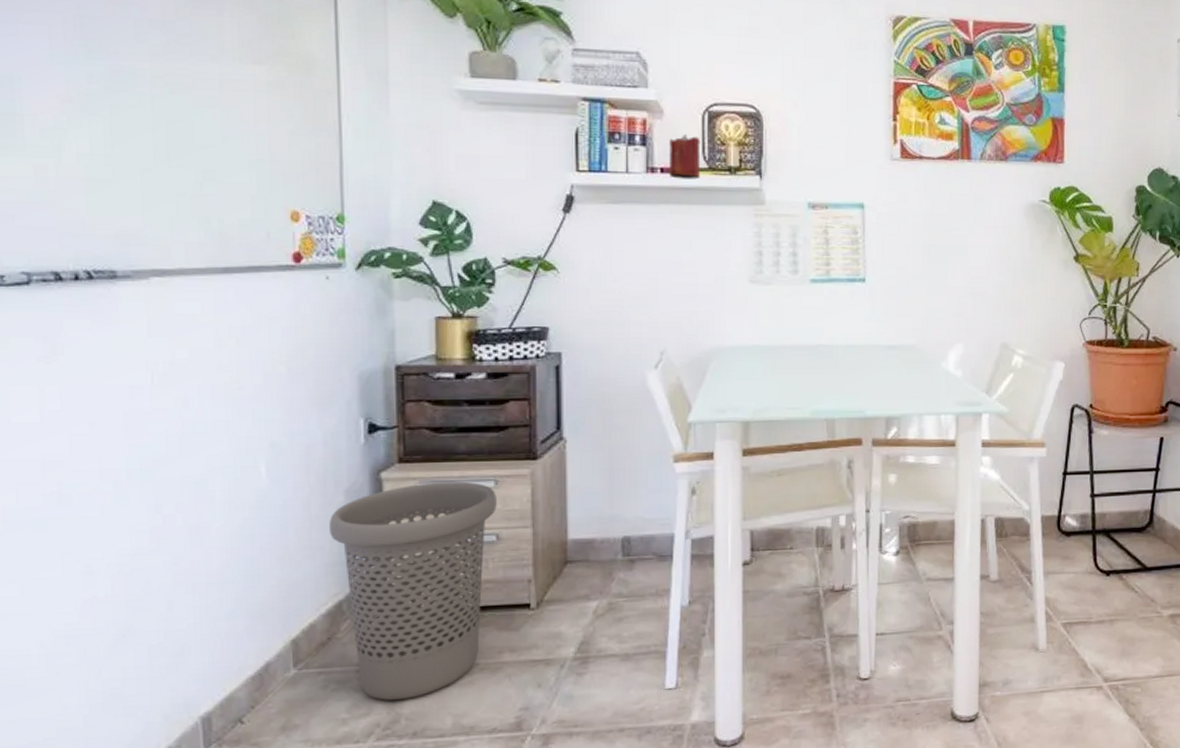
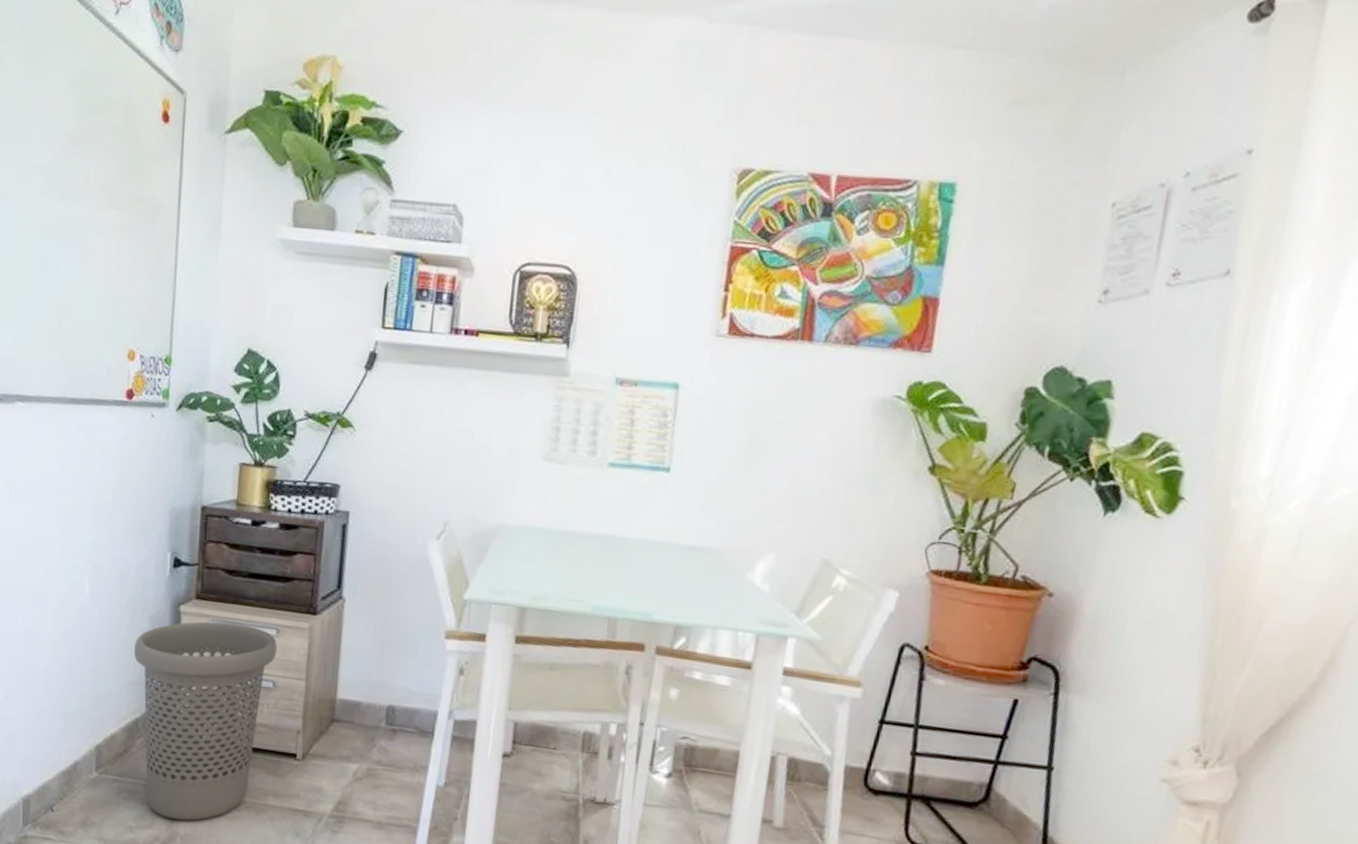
candle: present [669,133,701,180] -> none [473,294,509,344]

